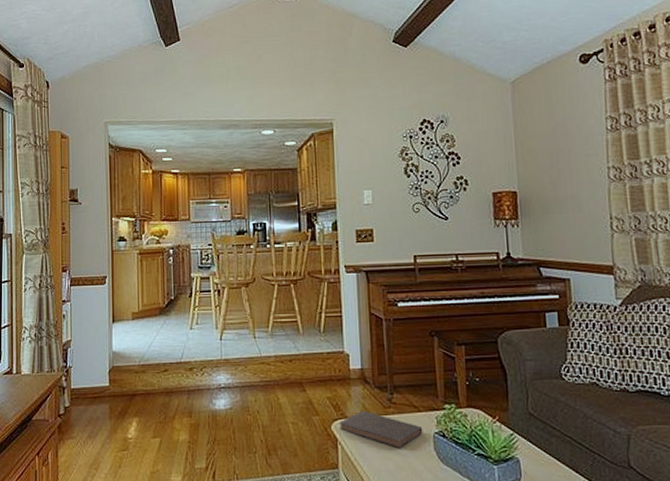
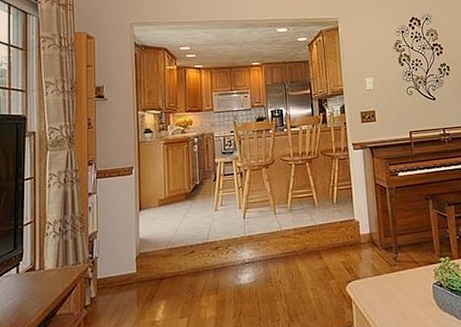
book: present [339,411,423,449] -> none [353,271,424,302]

